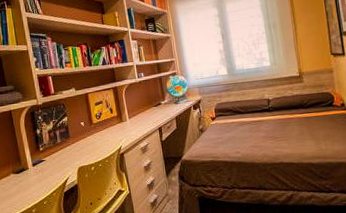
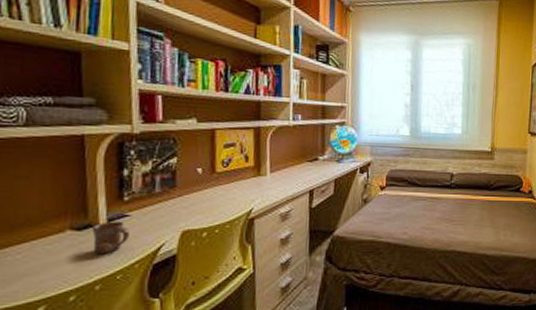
mug: none [25,165,47,188] -> present [92,221,129,253]

